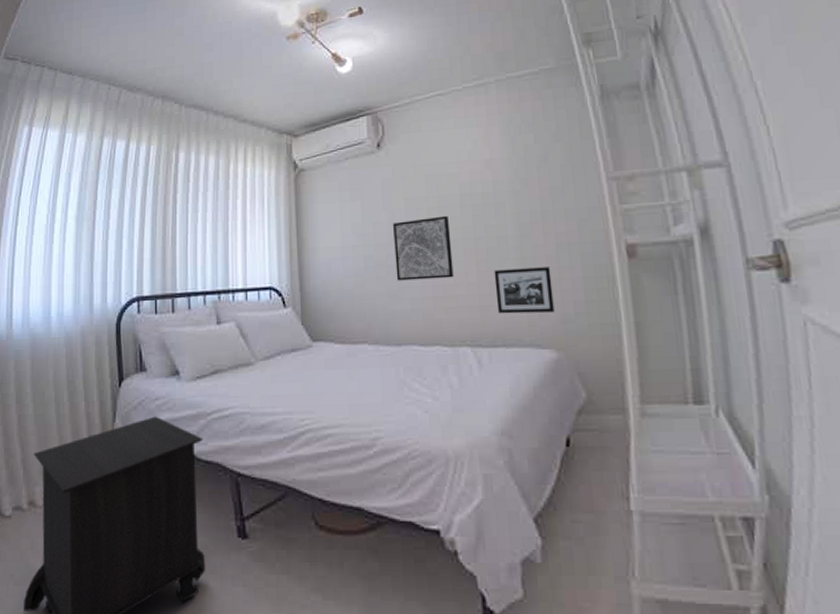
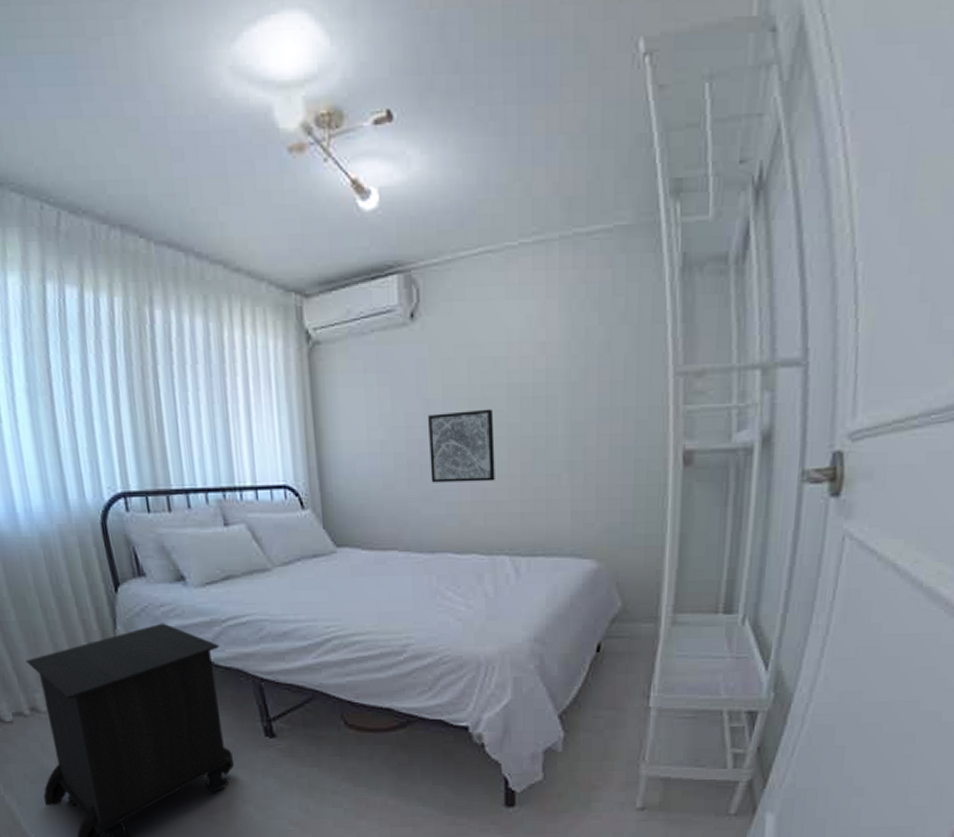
picture frame: present [494,267,555,314] -> none [539,472,601,523]

